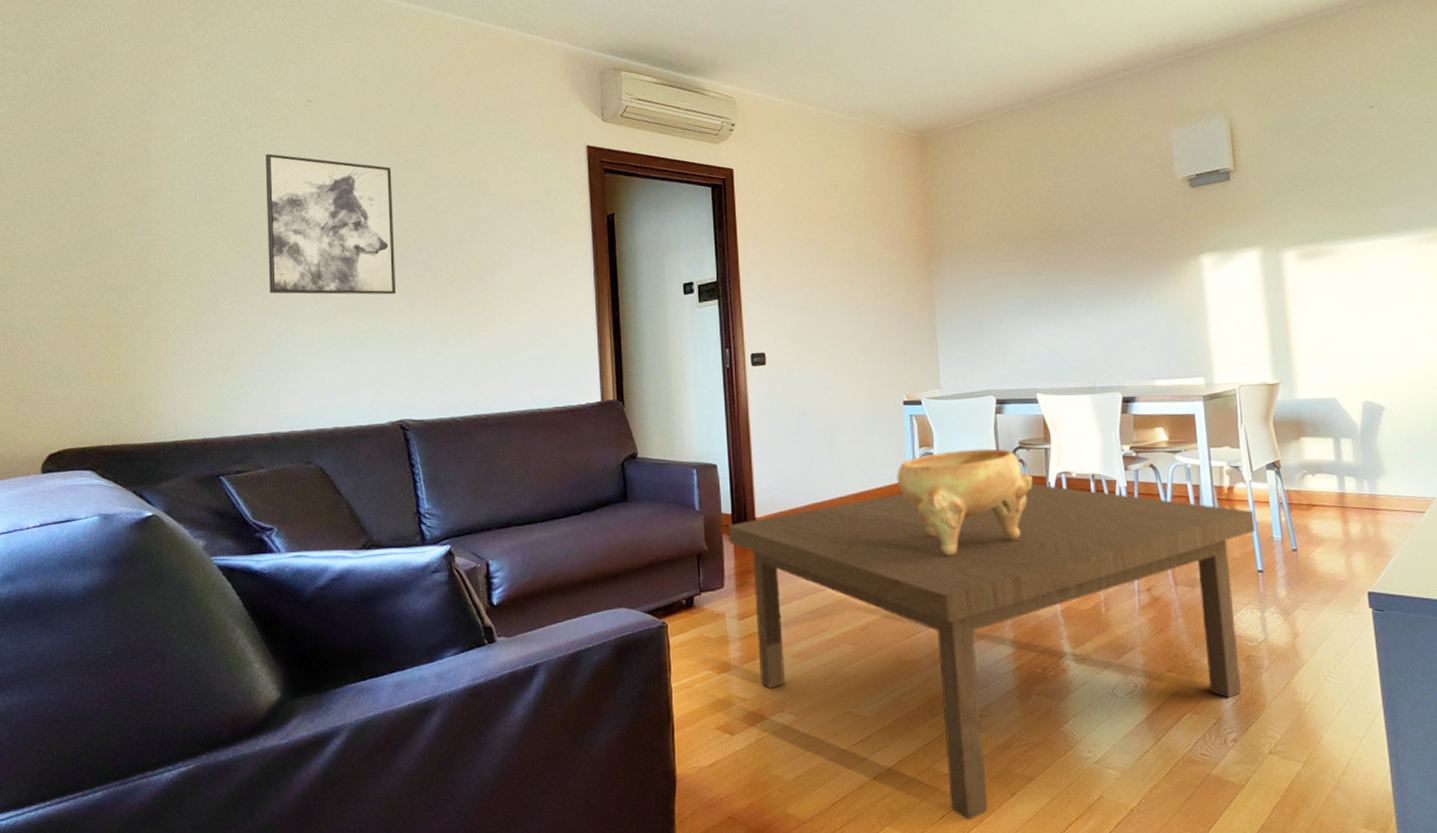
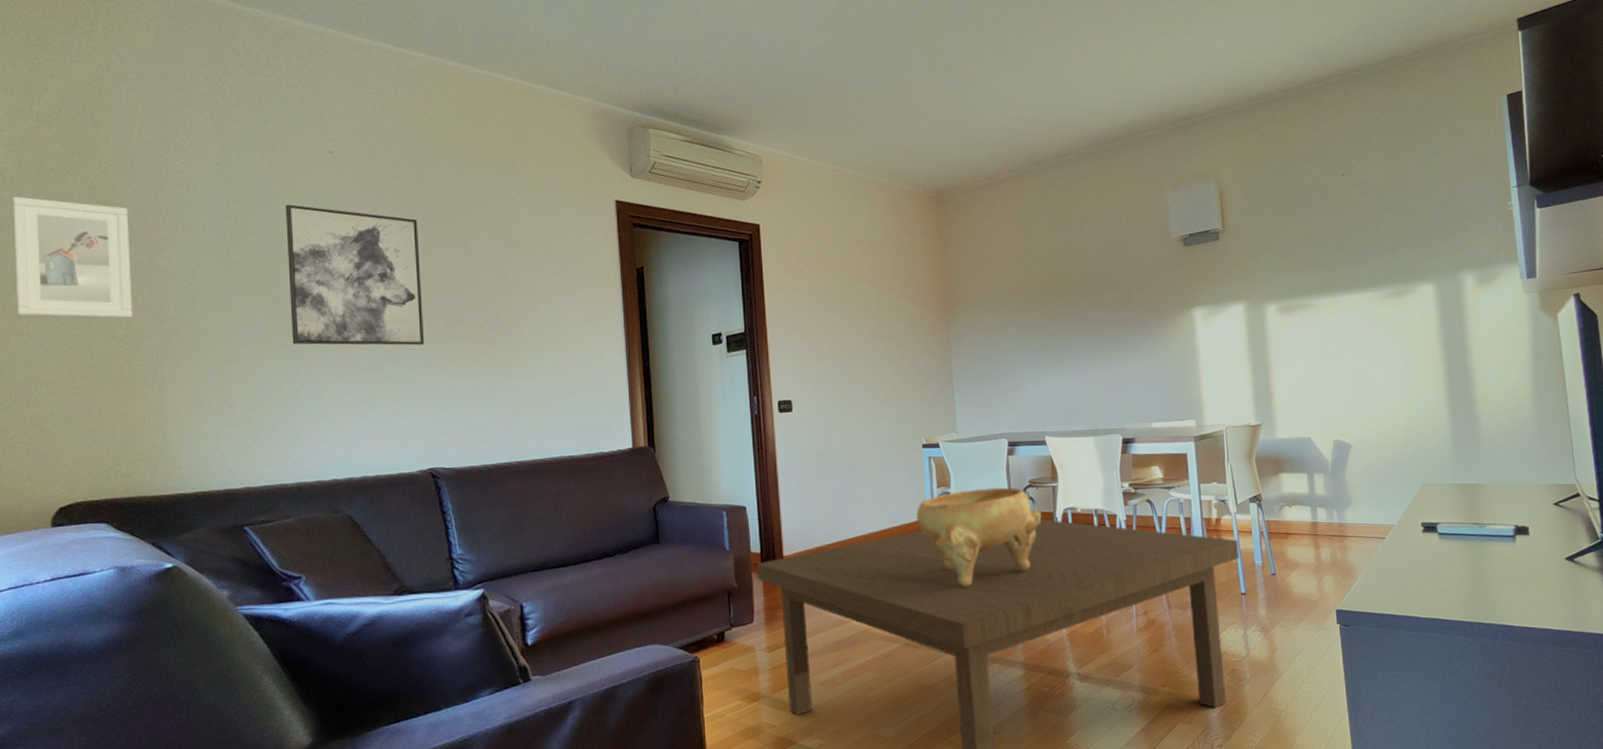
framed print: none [14,149,121,268] -> present [13,196,133,319]

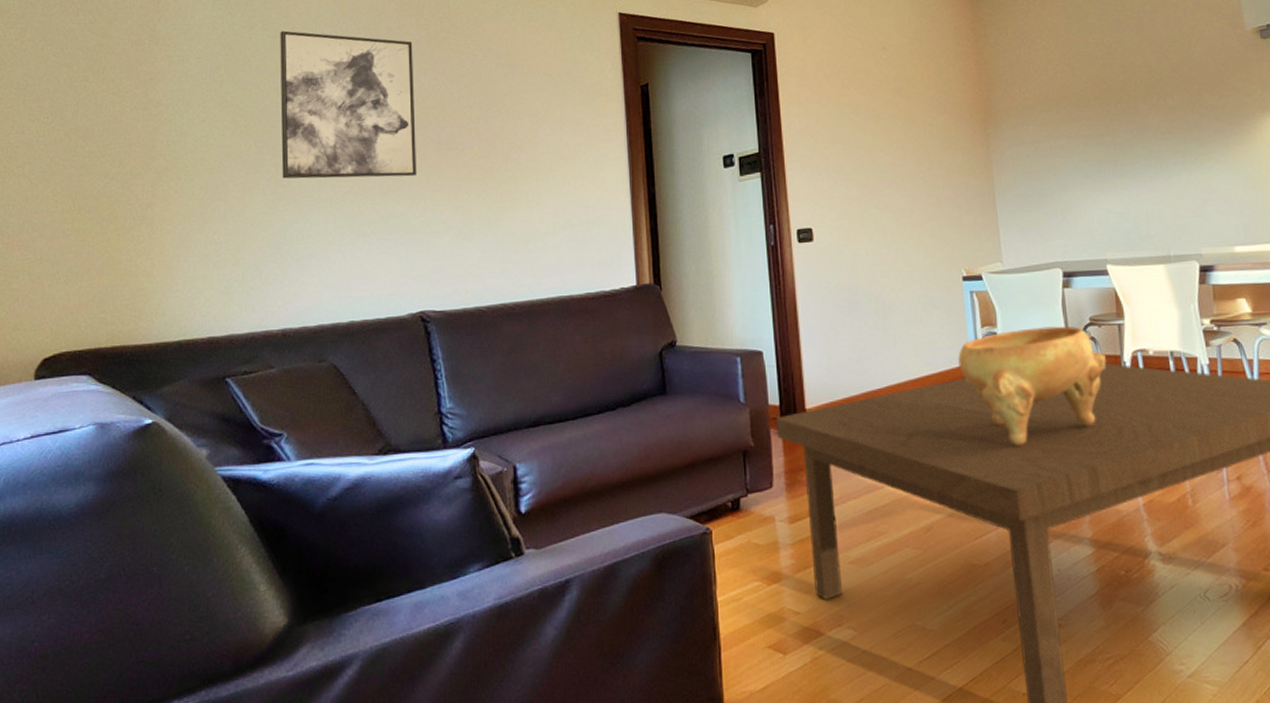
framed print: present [13,196,133,319] -> none [14,33,127,156]

